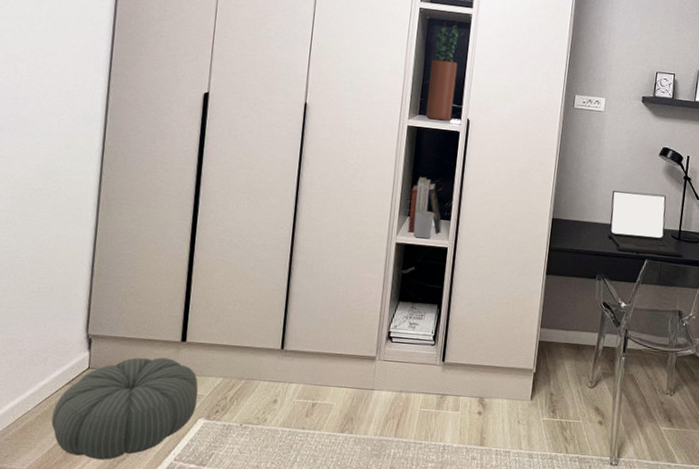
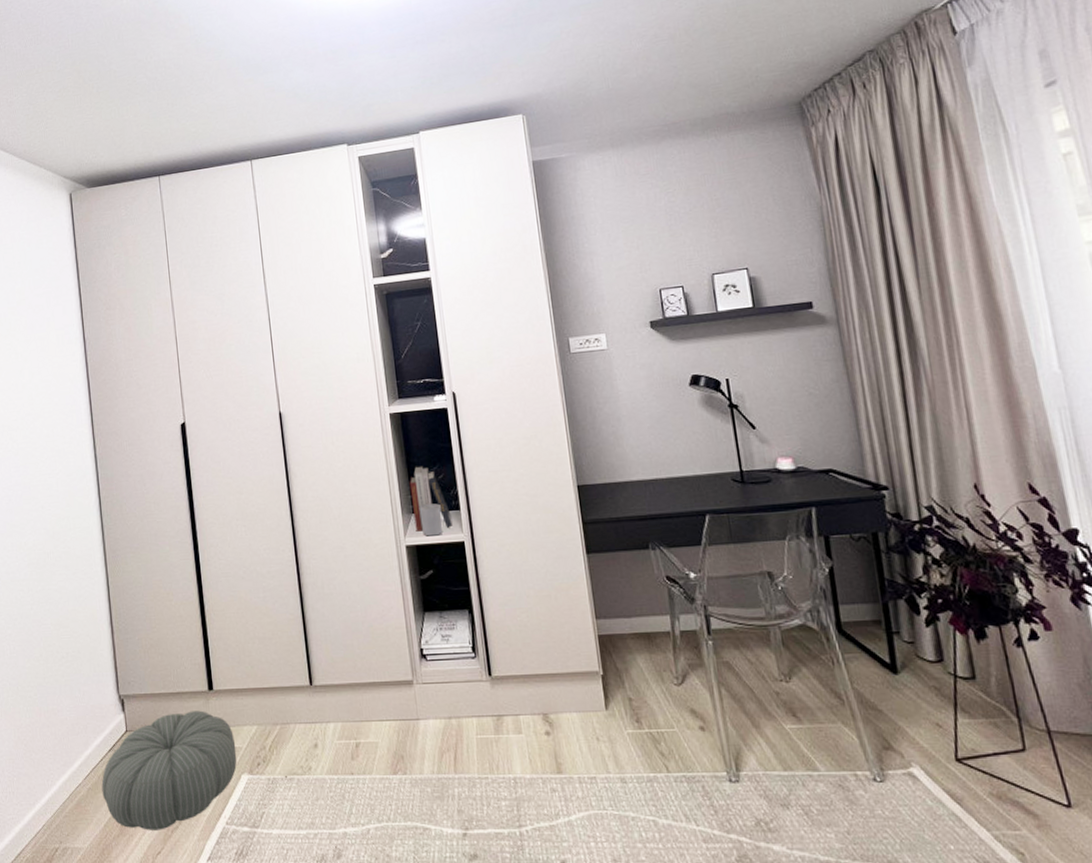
vase: present [426,21,459,121] -> none [398,289,435,402]
laptop: present [607,190,683,257] -> none [642,432,754,511]

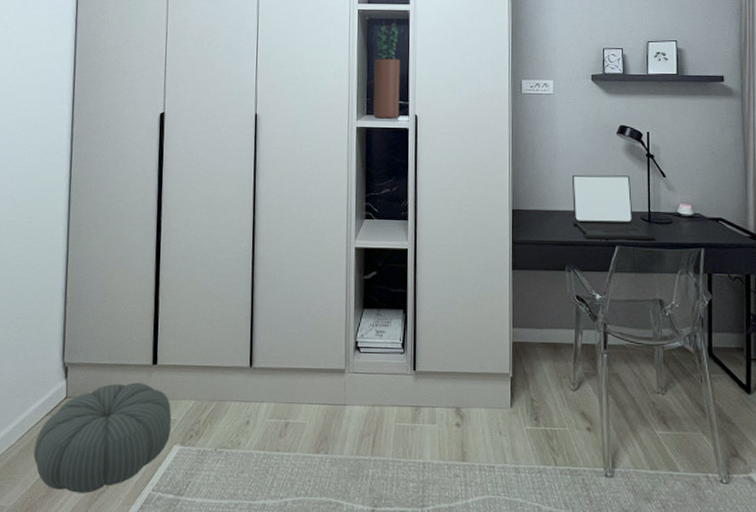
vase: none [398,289,435,402] -> present [373,19,400,119]
books: present [409,465,453,532] -> none [365,177,400,236]
candle holder: present [419,503,443,537] -> none [371,212,391,241]
laptop: none [642,432,754,511] -> present [571,174,656,241]

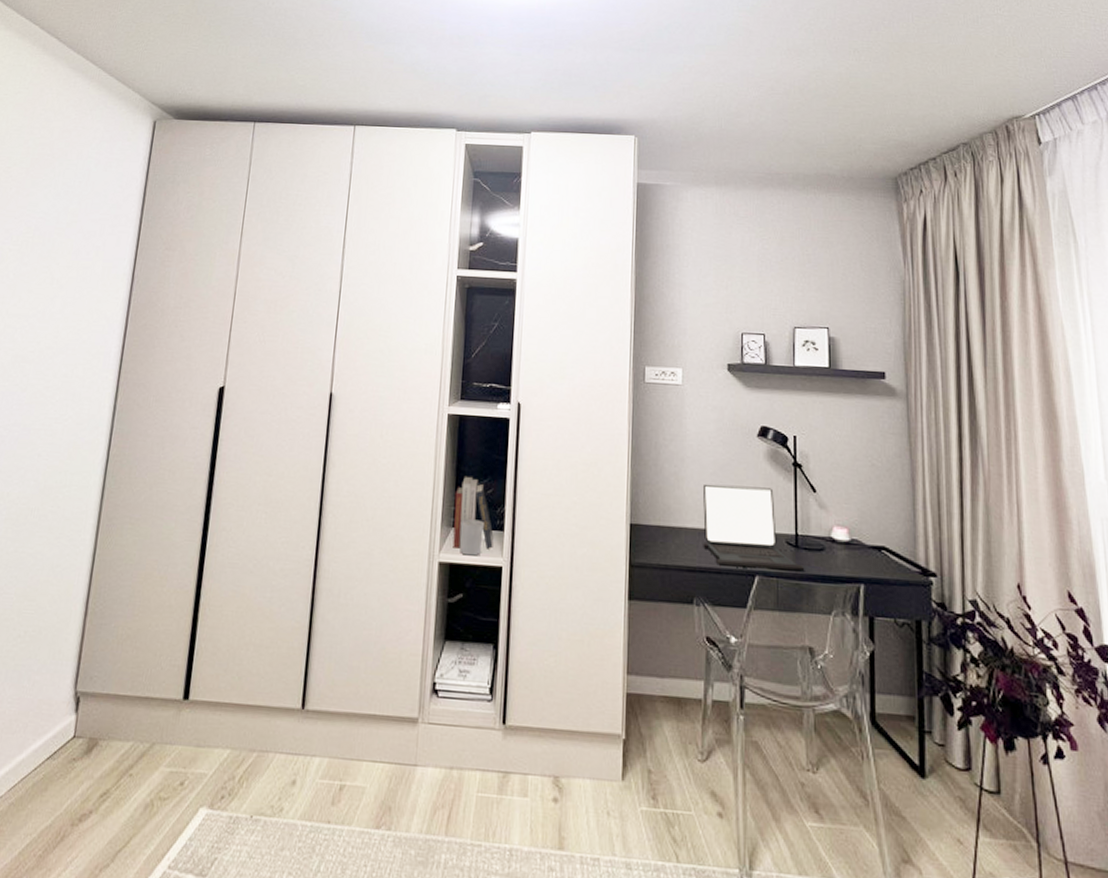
pouf: present [33,382,172,493] -> none [25,721,201,867]
books: none [365,177,400,236] -> present [452,475,494,549]
candle holder: none [371,212,391,241] -> present [459,519,484,556]
vase: present [373,19,400,119] -> none [469,288,503,406]

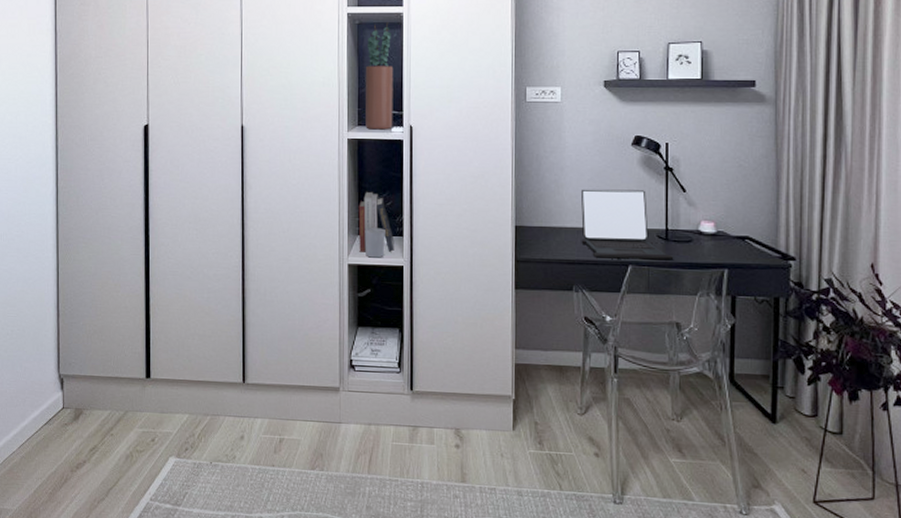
vase: none [469,288,503,406] -> present [365,22,394,130]

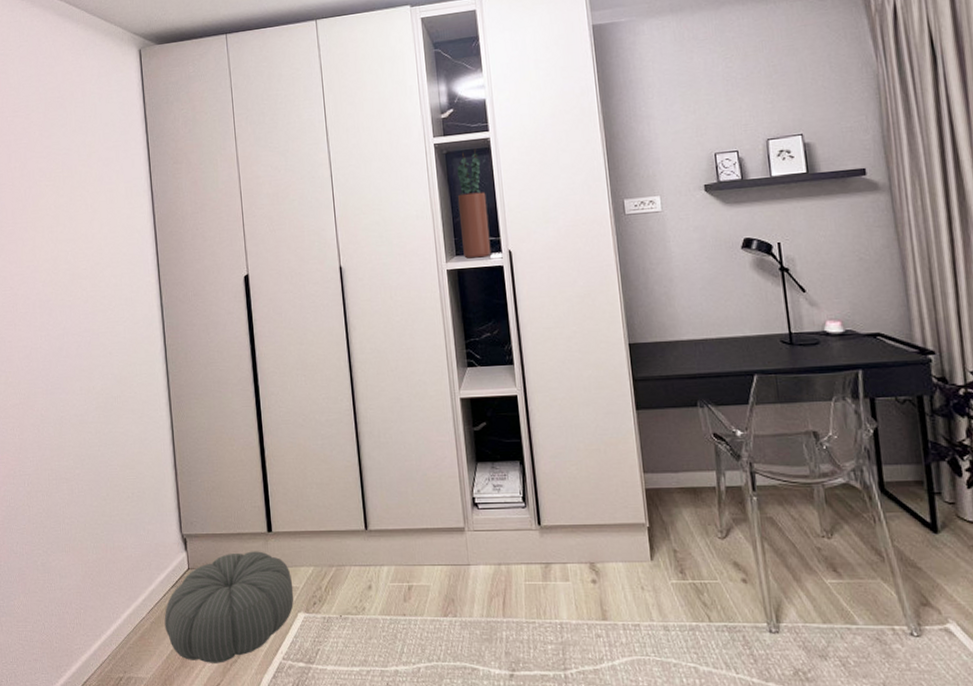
pouf: none [35,395,167,500] -> present [164,551,294,663]
books: present [358,191,395,252] -> none [465,321,506,385]
candle holder: present [364,228,385,258] -> none [473,358,497,390]
laptop: present [580,189,674,260] -> none [693,294,802,370]

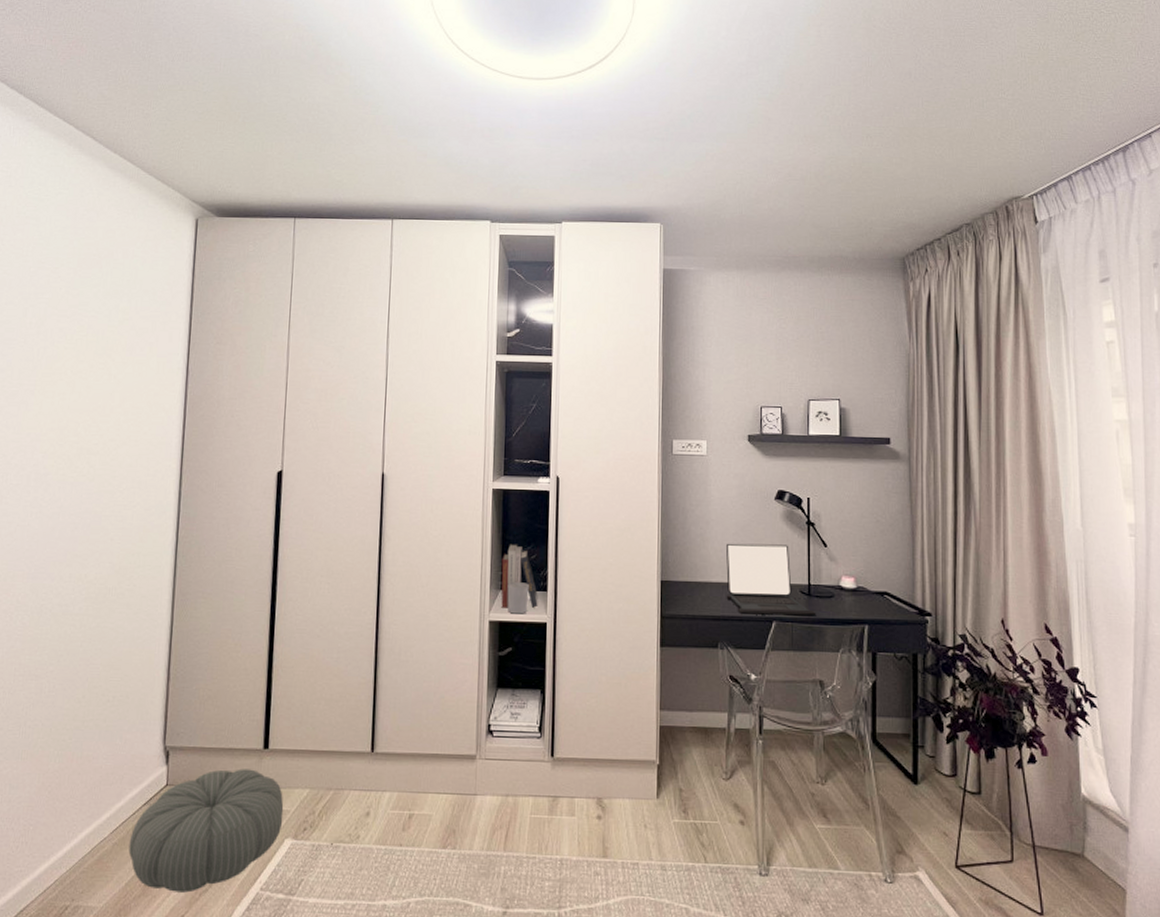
vase: present [457,148,492,259] -> none [511,371,542,480]
books: none [465,321,506,385] -> present [501,544,538,608]
candle holder: none [473,358,497,390] -> present [507,582,529,614]
laptop: none [693,294,802,370] -> present [725,543,817,616]

